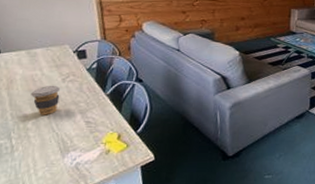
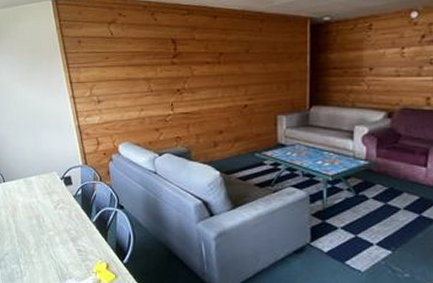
coffee cup: present [31,85,61,115] -> none [31,212,54,242]

